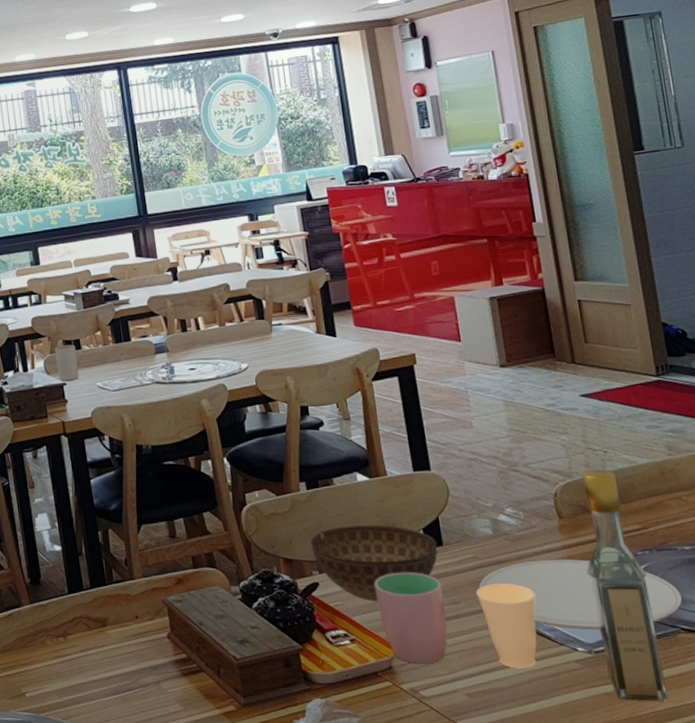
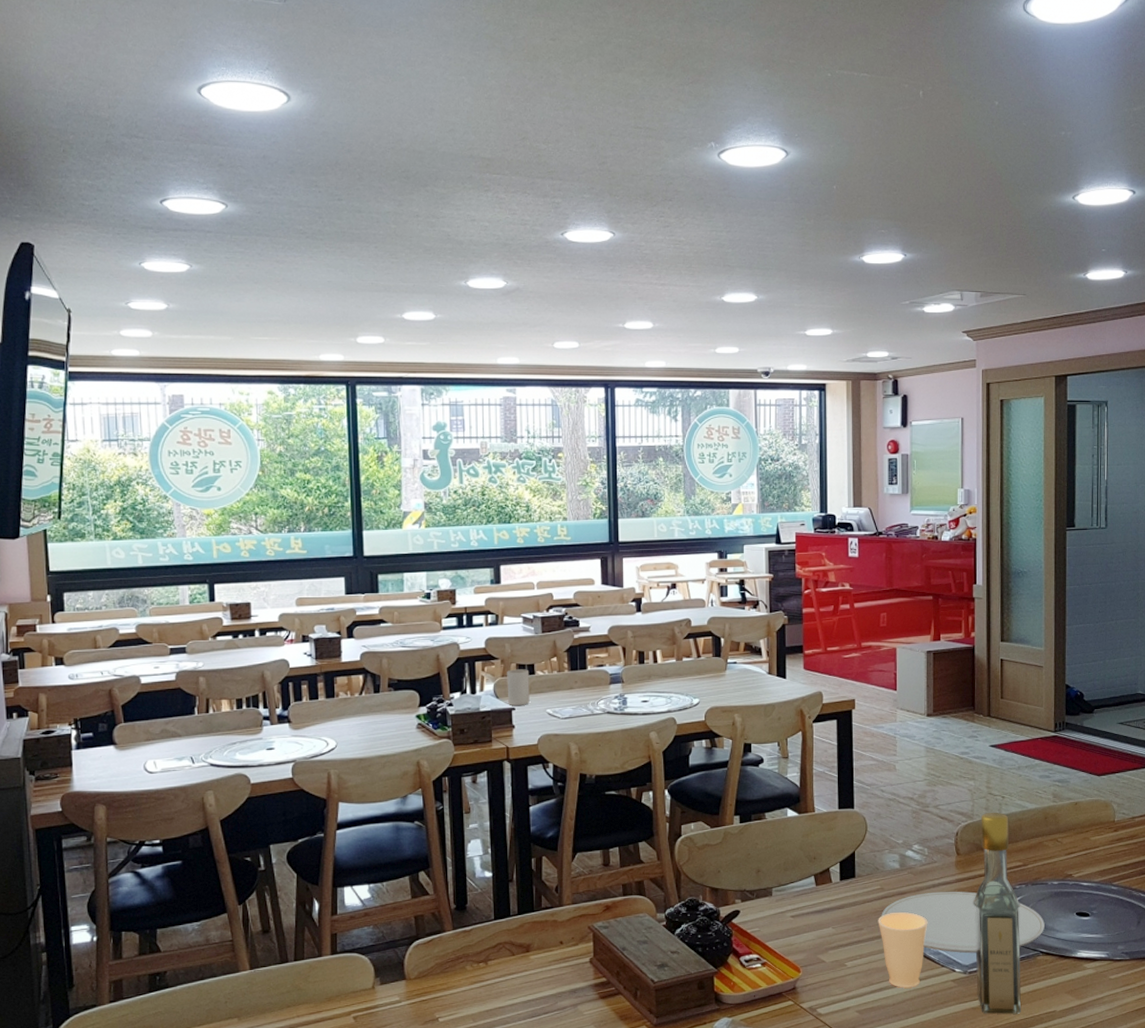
bowl: present [311,525,438,602] -> none [737,857,850,929]
cup: present [374,572,448,664] -> none [790,901,849,985]

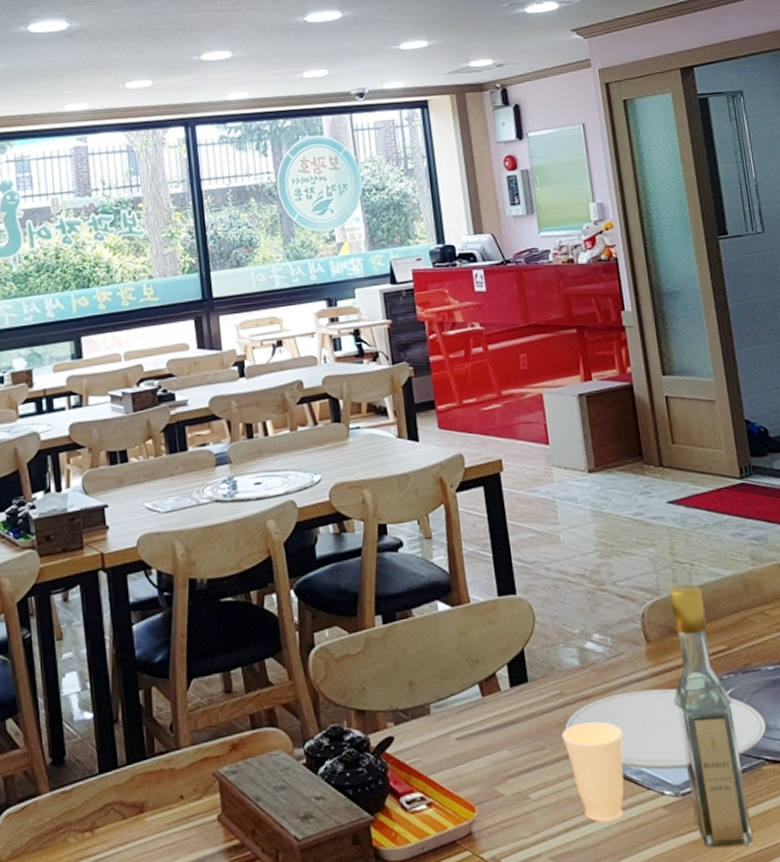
cup: present [507,669,530,705] -> none [96,456,124,502]

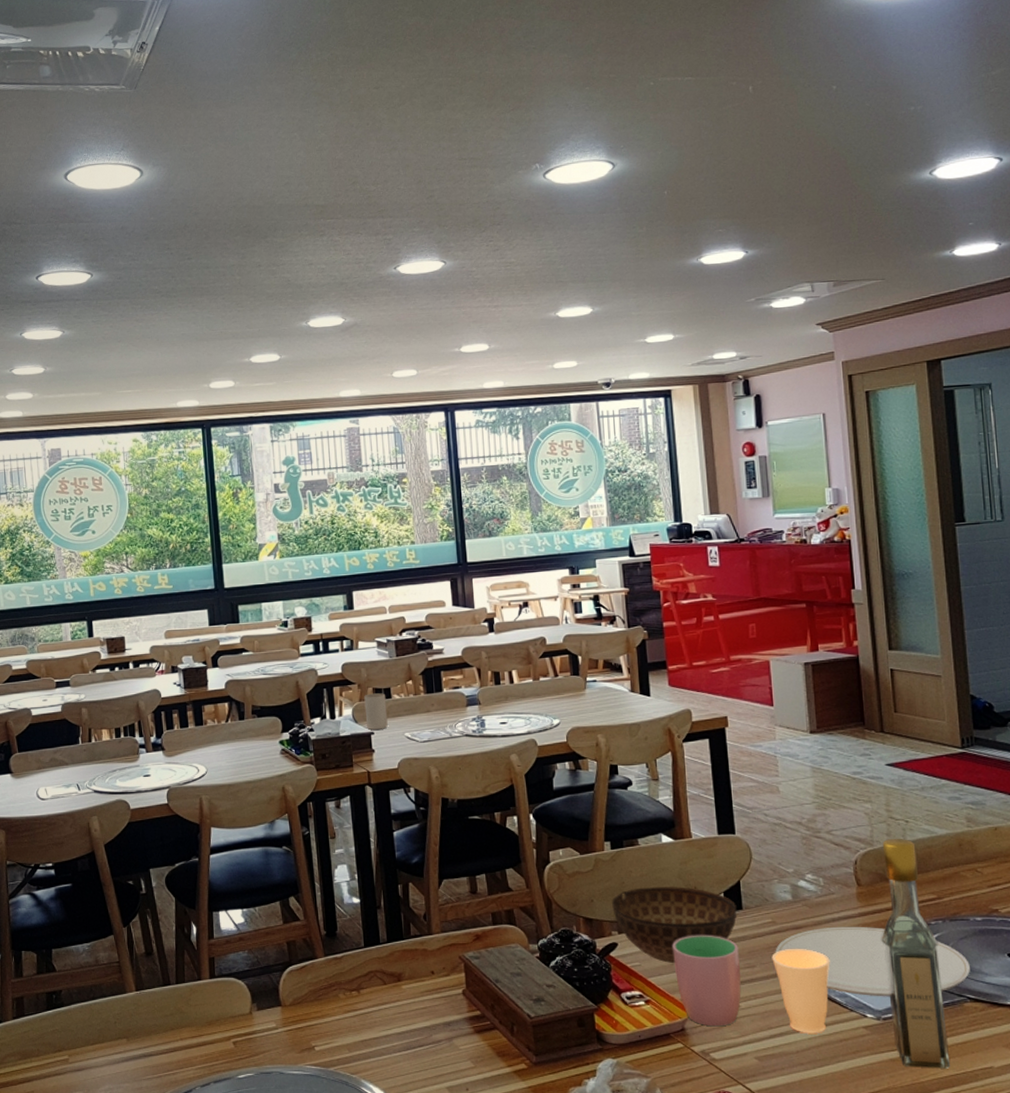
cup: none [96,456,124,502] -> present [364,693,388,730]
bowl: none [386,662,523,756] -> present [612,887,737,964]
cup: none [454,716,532,826] -> present [672,935,741,1027]

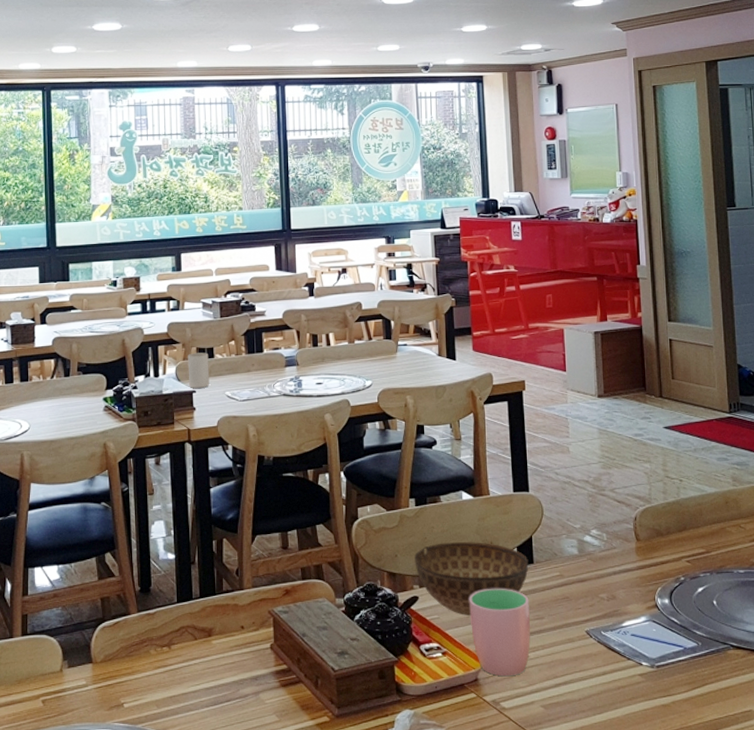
cup: present [771,948,830,1033] -> none [559,600,611,682]
plate: present [775,926,970,997] -> none [562,579,733,646]
bottle: present [881,838,951,1069] -> none [656,496,715,713]

